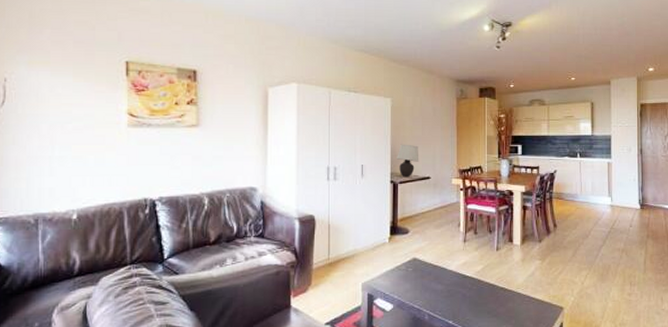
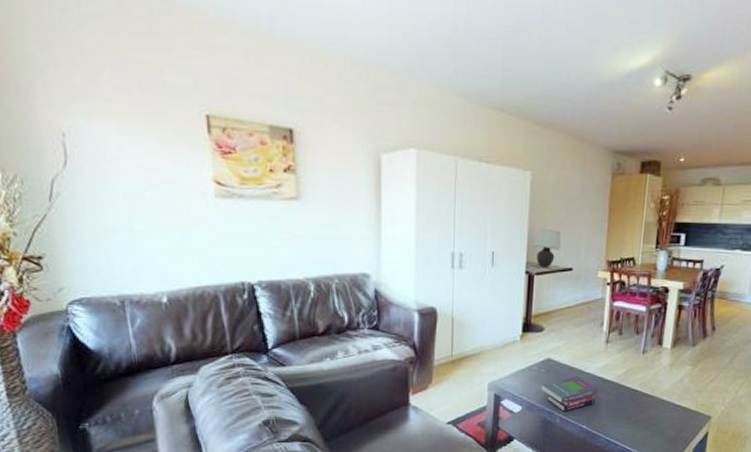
books: none [410,274,461,309] -> present [541,376,599,413]

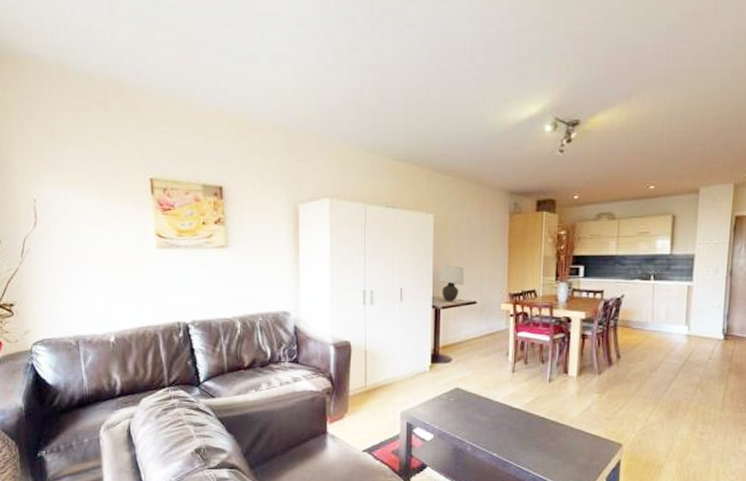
books: present [541,376,599,413] -> none [452,405,507,441]

